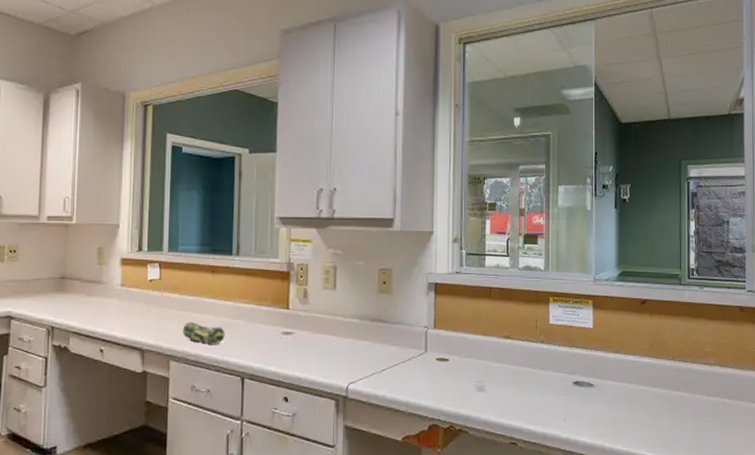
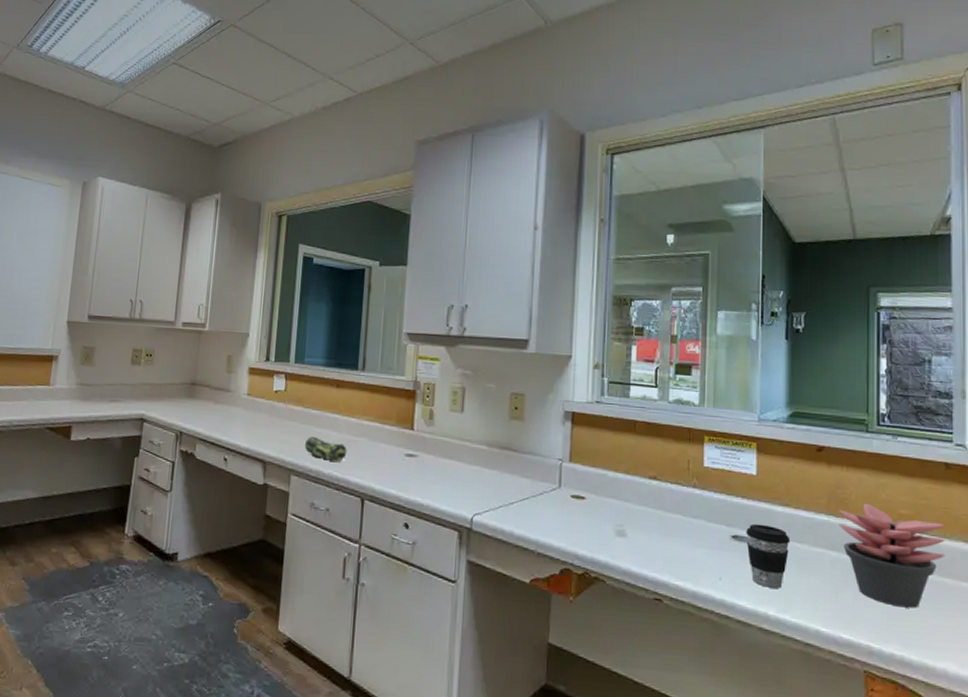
coffee cup: none [585,370,621,423] -> present [746,523,791,588]
succulent plant: none [659,345,740,429] -> present [838,503,945,608]

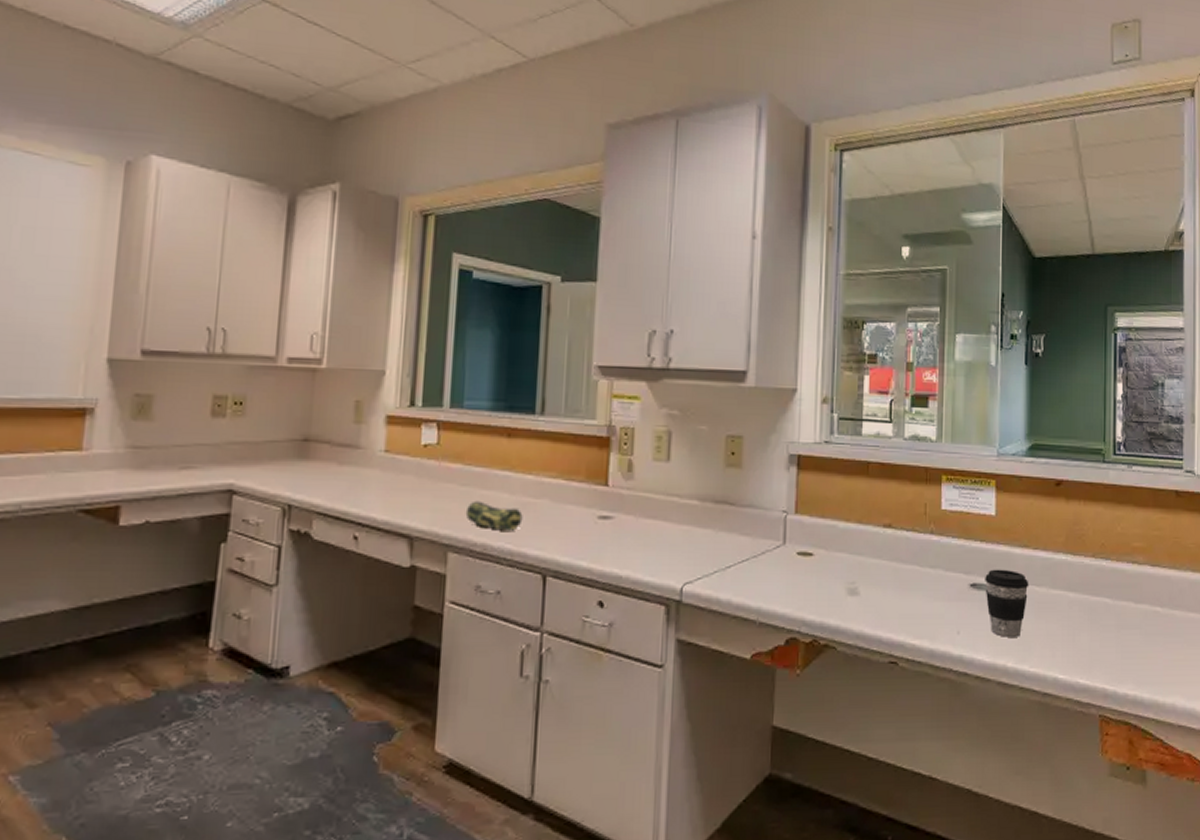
succulent plant: present [838,503,945,608] -> none [1076,538,1175,645]

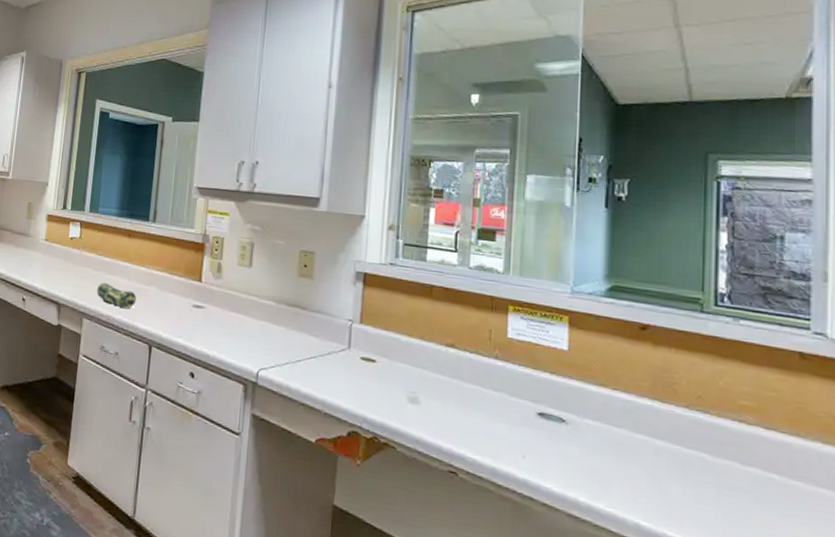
coffee cup: present [985,569,1029,637] -> none [554,402,607,474]

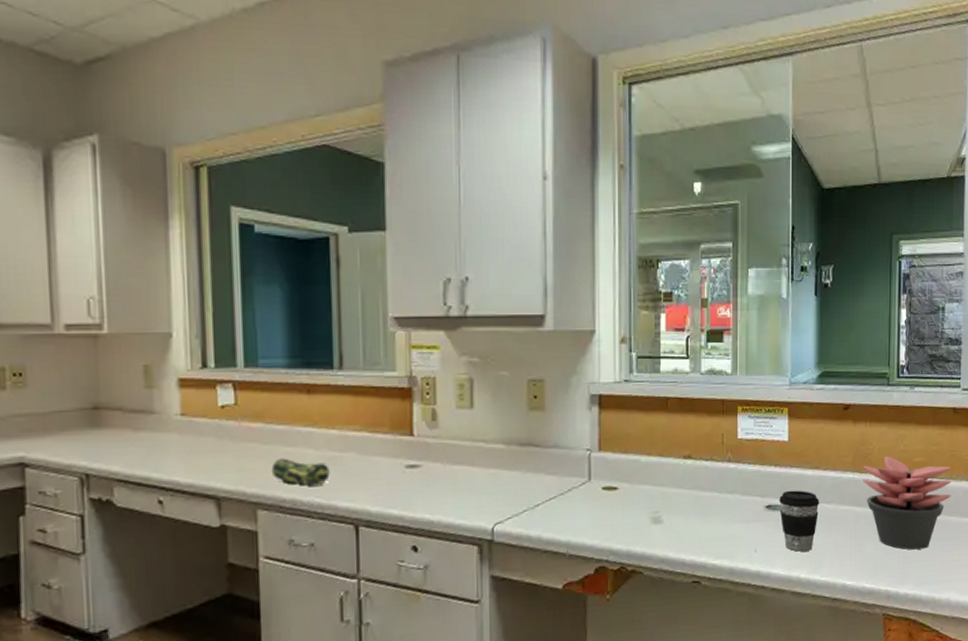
coffee cup: none [554,402,607,474] -> present [779,490,820,552]
succulent plant: none [665,390,798,512] -> present [862,456,952,550]

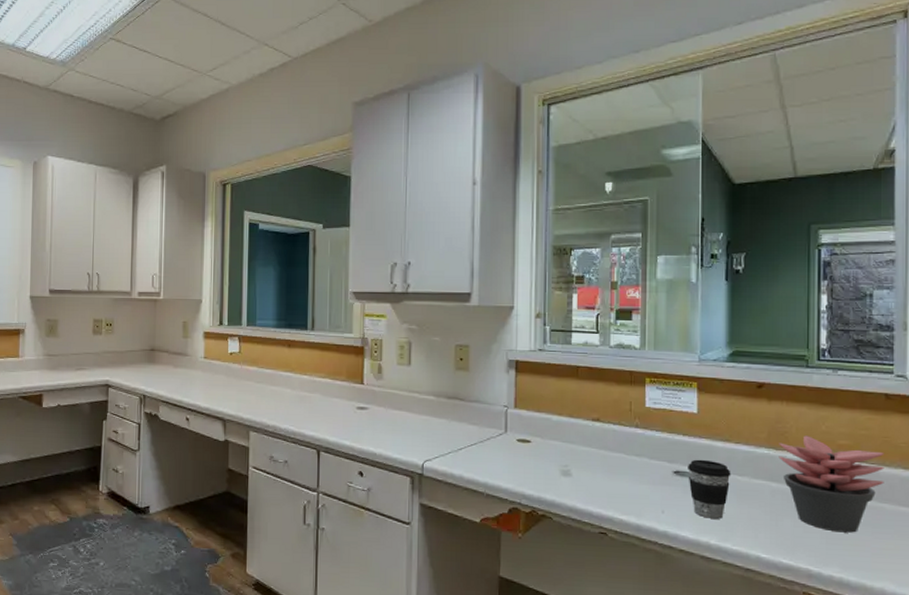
pencil case: present [271,458,330,485] -> none [260,394,301,417]

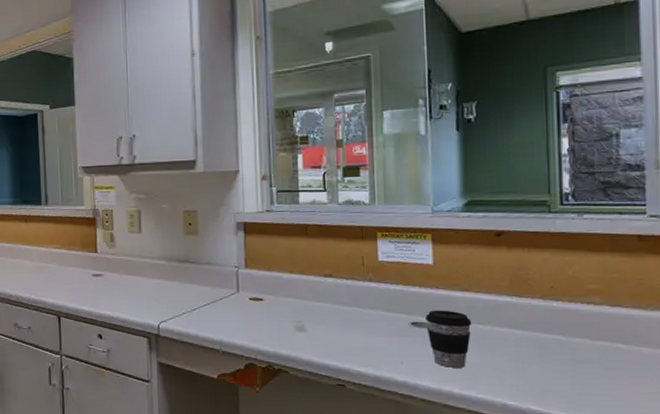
succulent plant: present [779,435,884,533] -> none [522,281,640,378]

